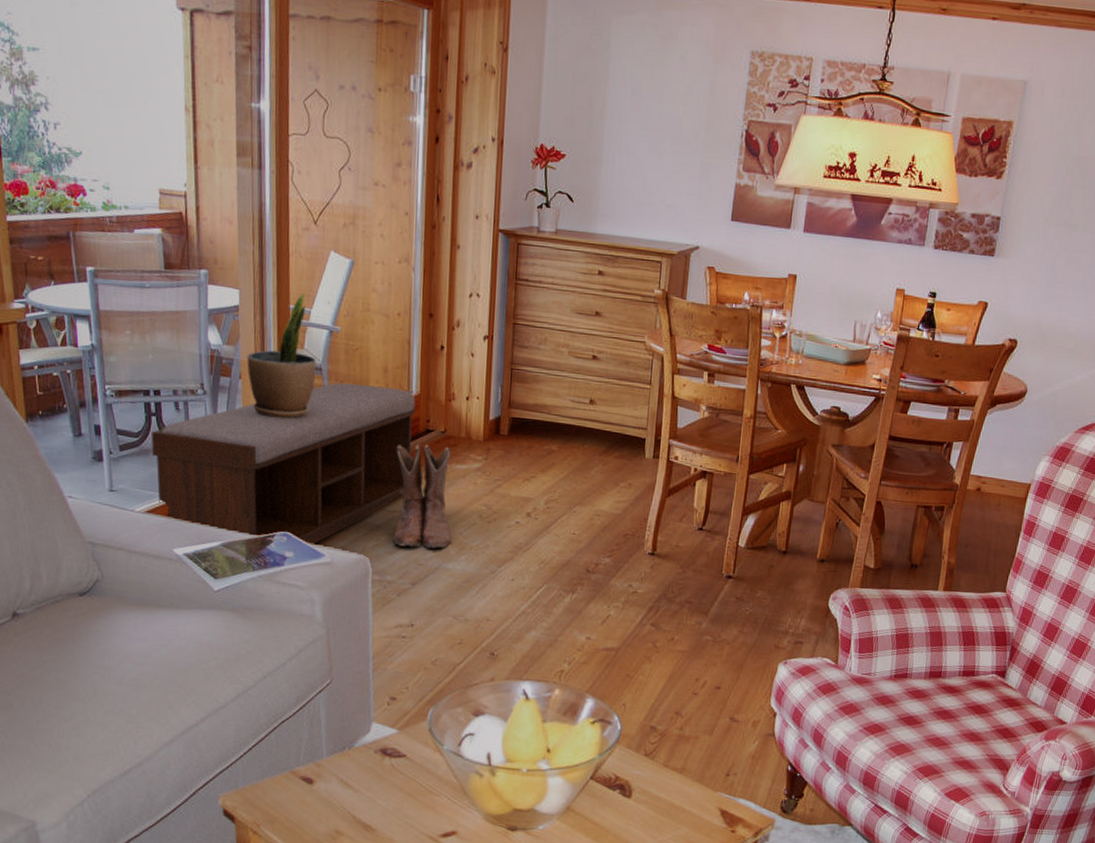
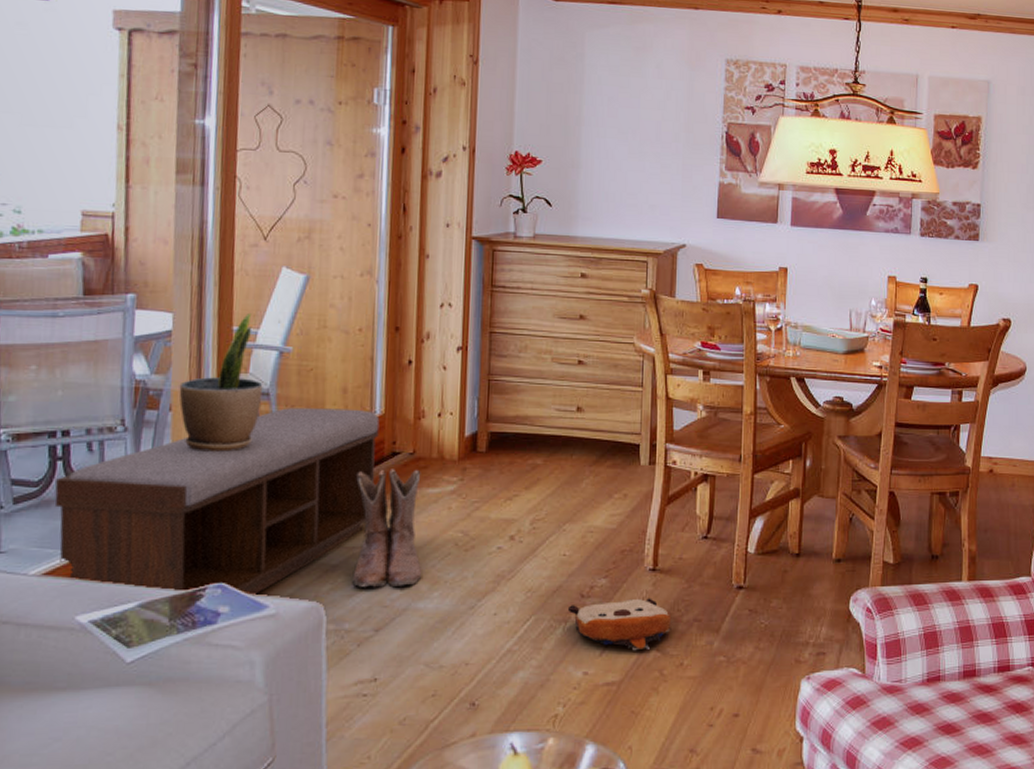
plush toy: none [575,578,666,624] -> present [567,598,672,651]

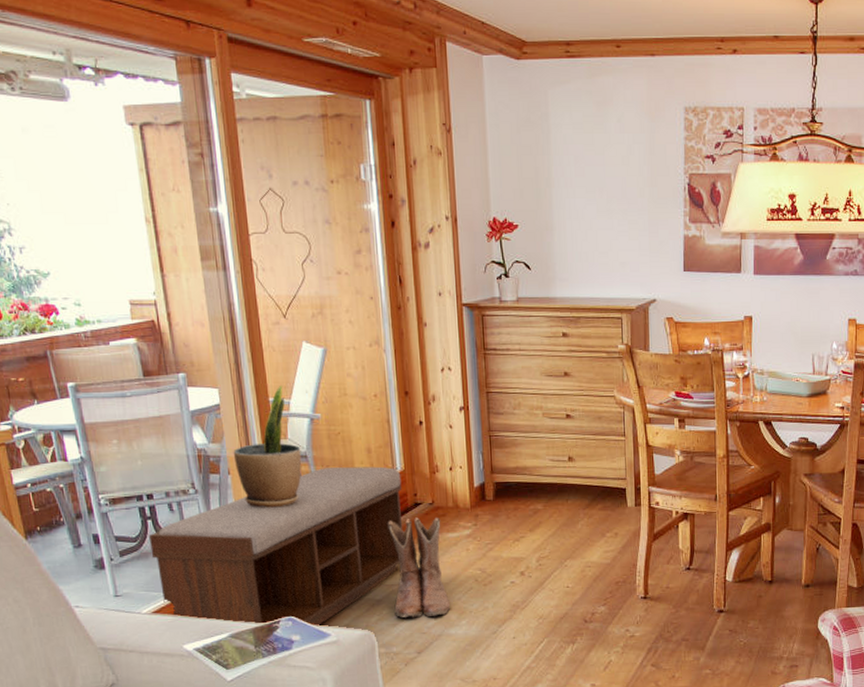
plush toy: present [567,598,672,651] -> none [574,621,663,666]

